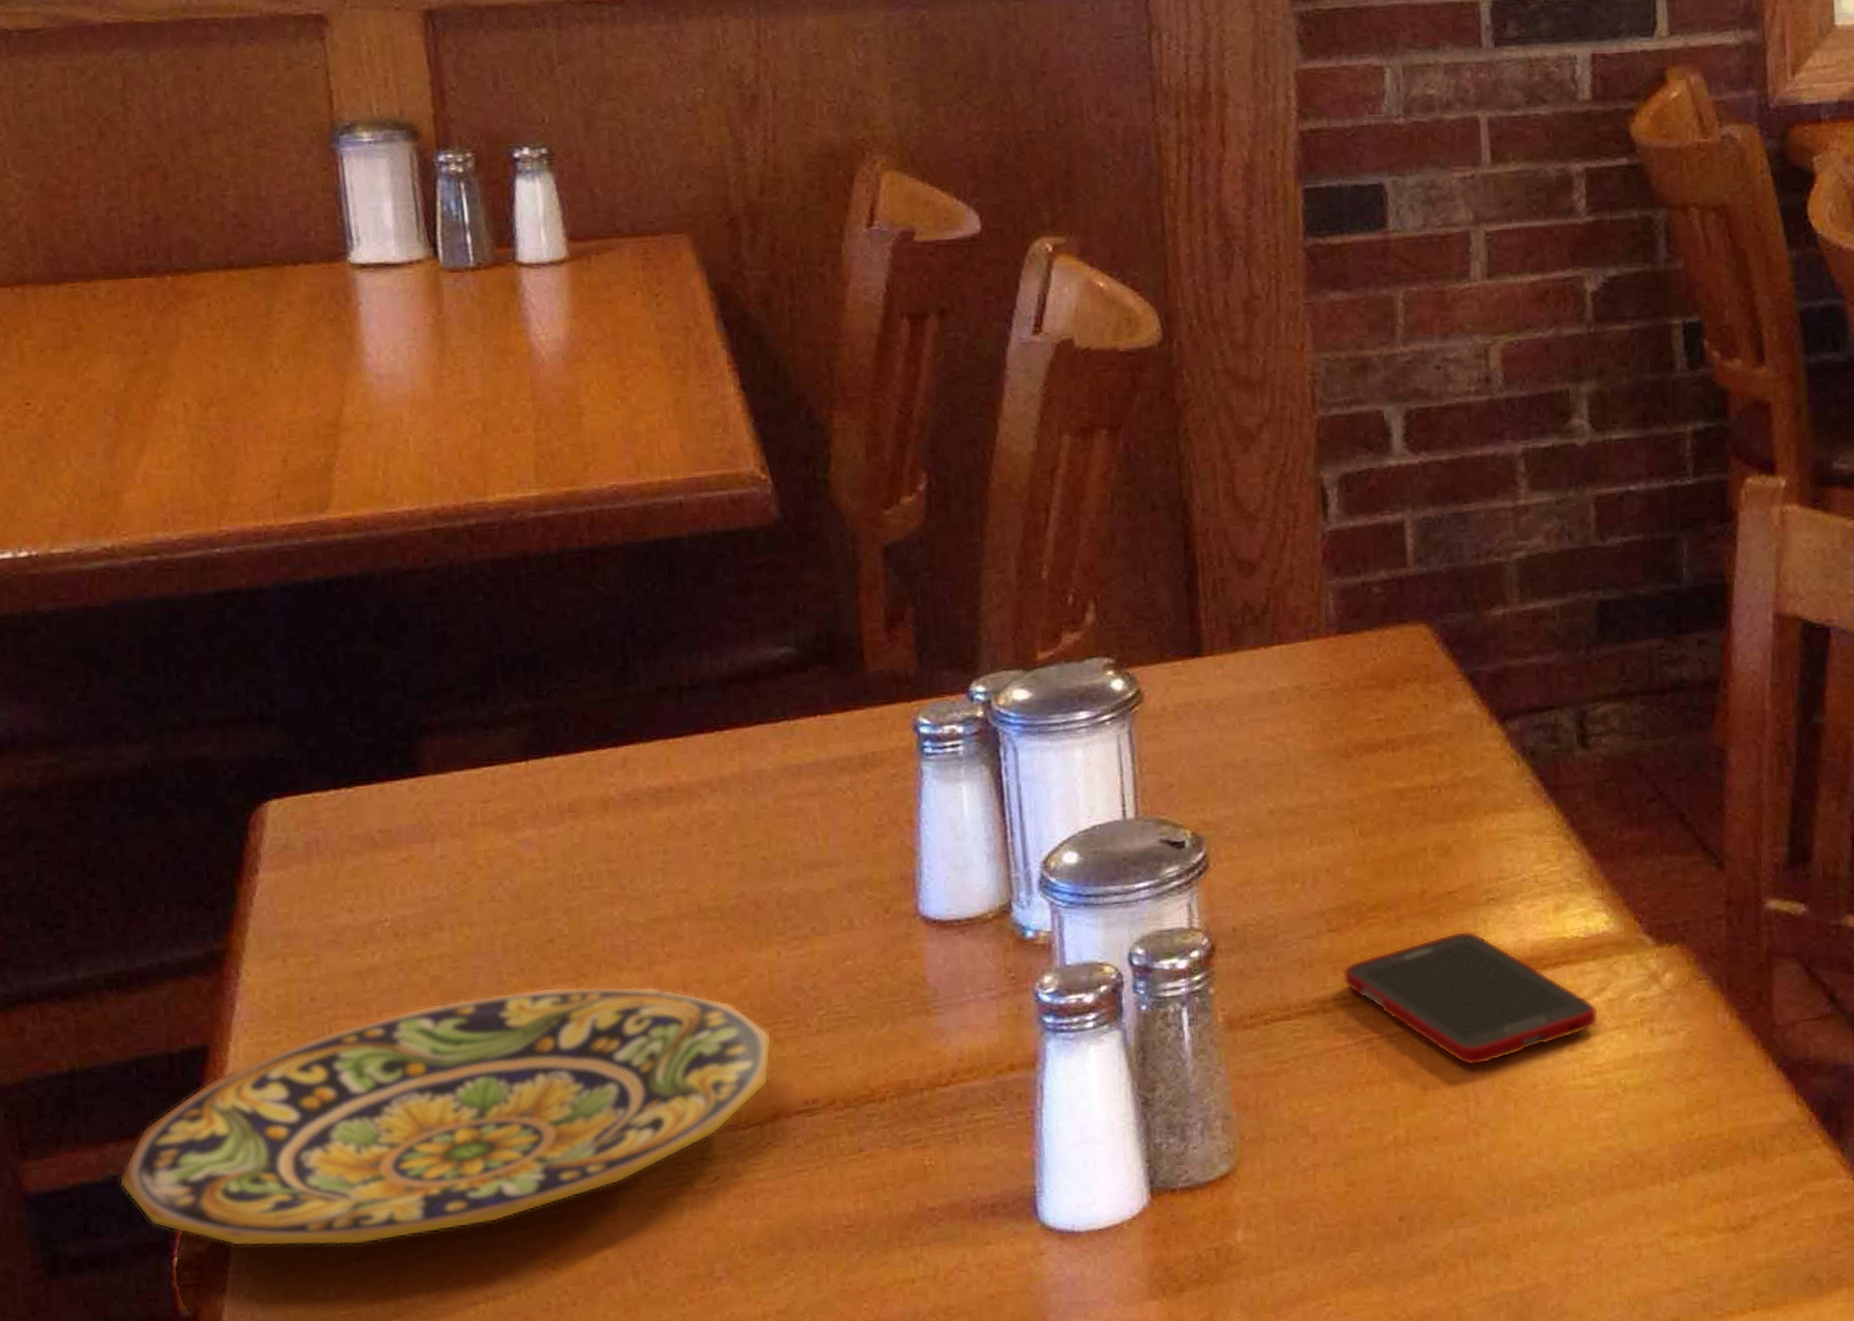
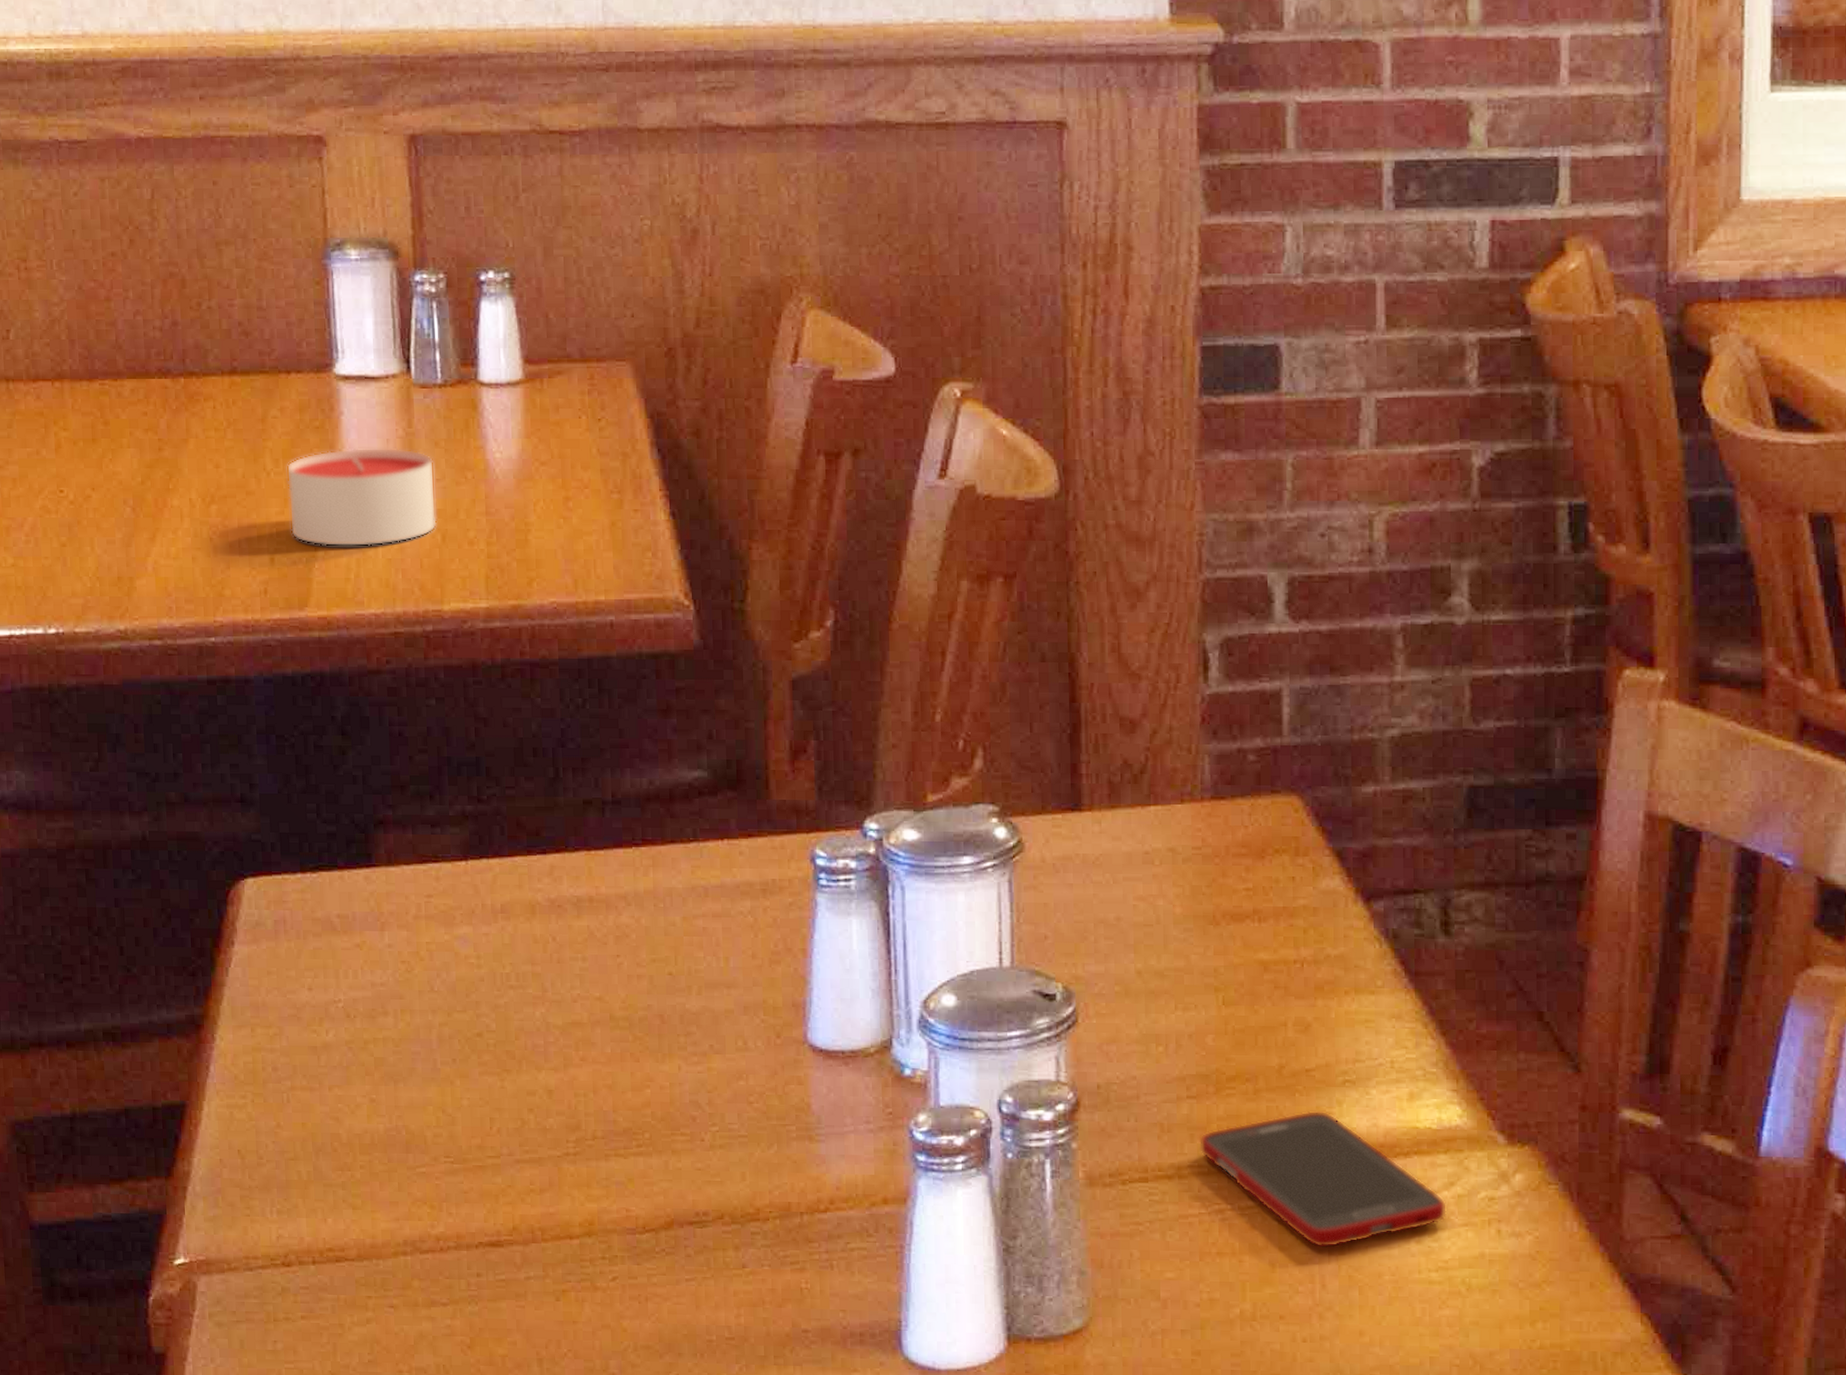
plate: present [119,986,773,1247] -> none [108,1078,670,1305]
candle: none [297,336,476,444] -> present [286,447,437,547]

